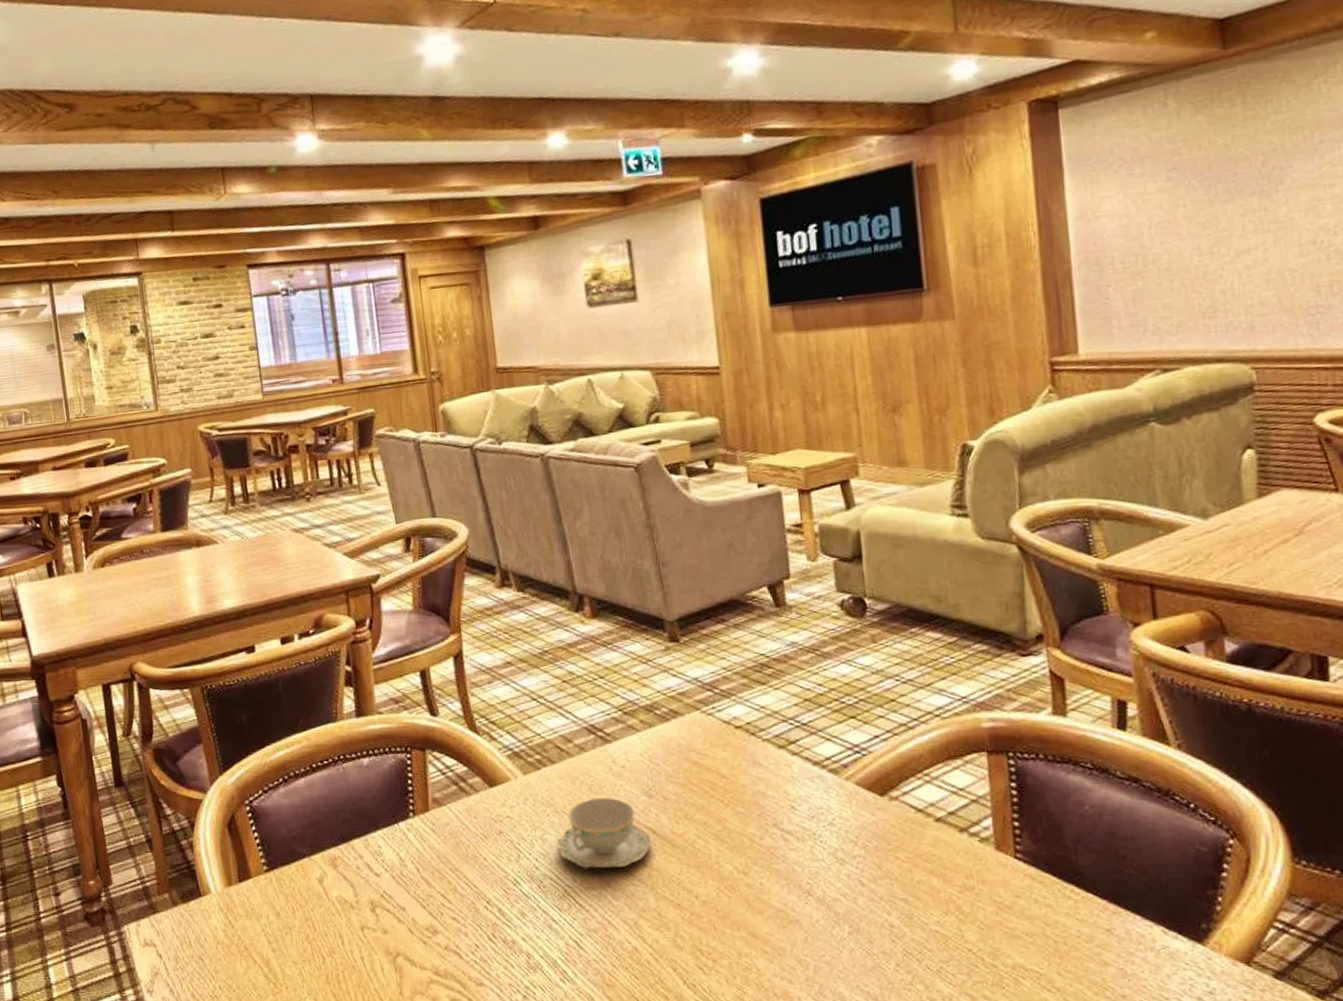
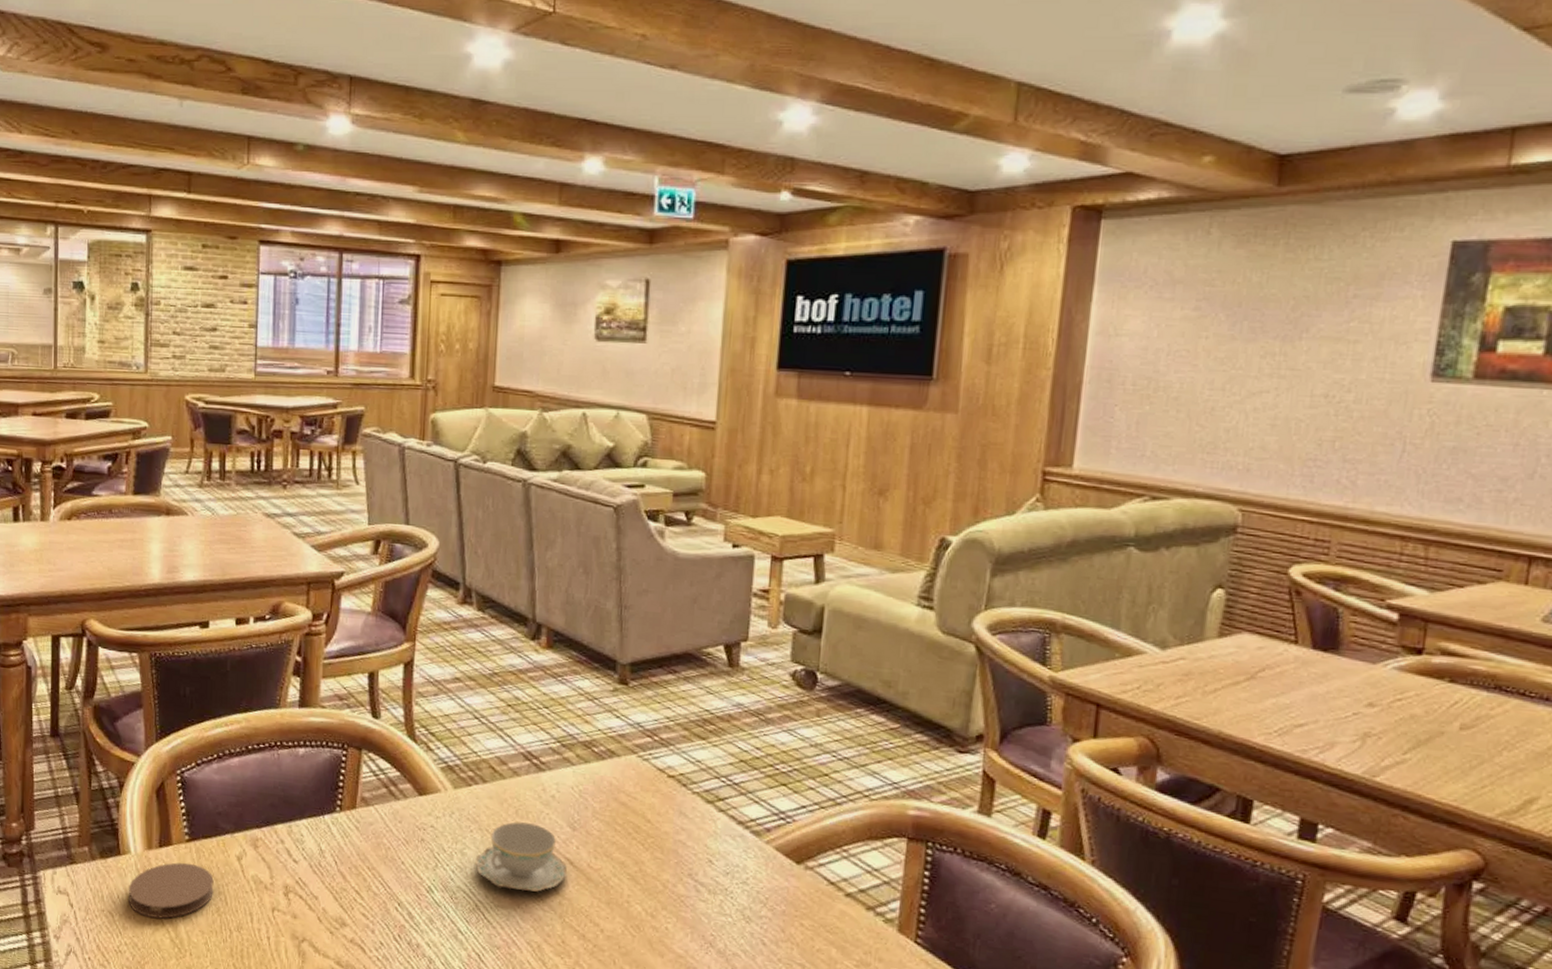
coaster: none [215,893,300,956] -> present [129,862,214,919]

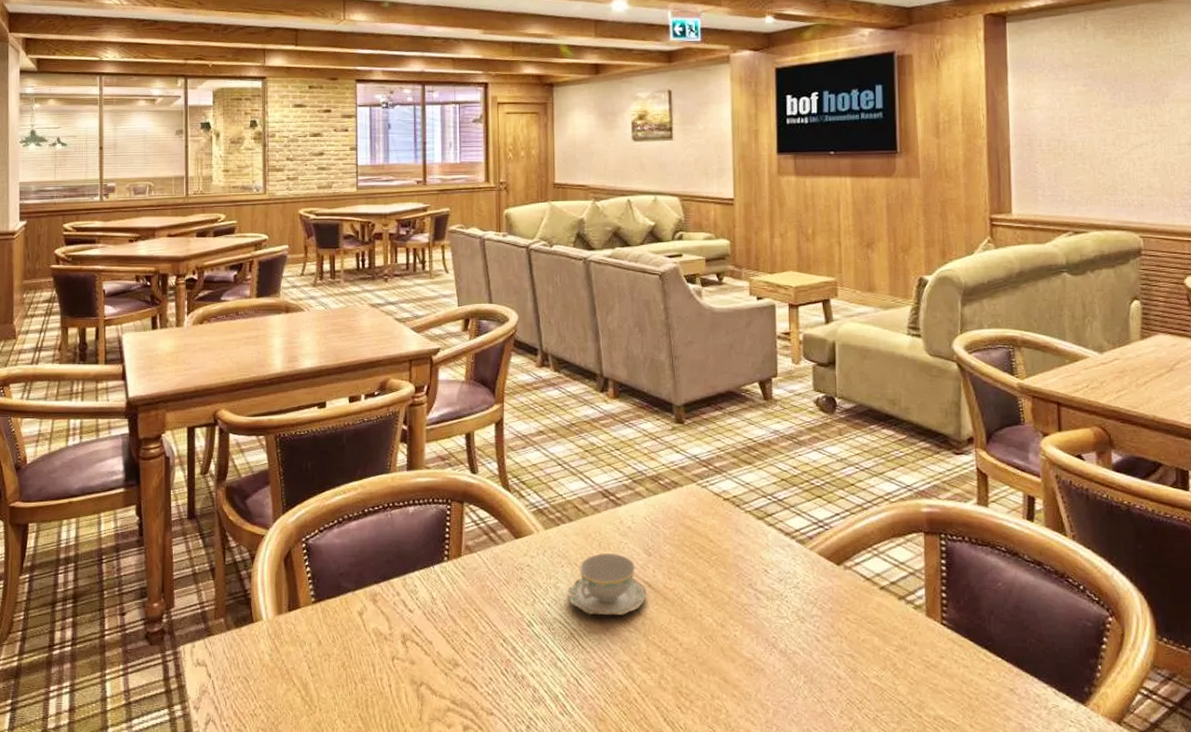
coaster: present [129,862,214,919] -> none [262,623,339,679]

